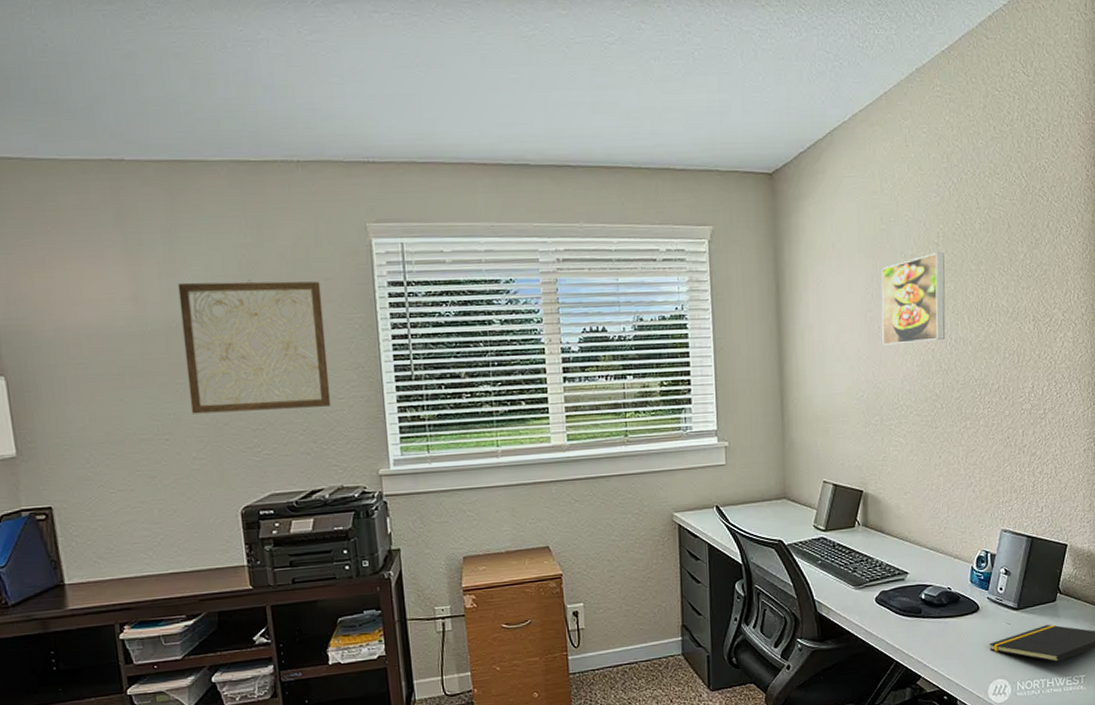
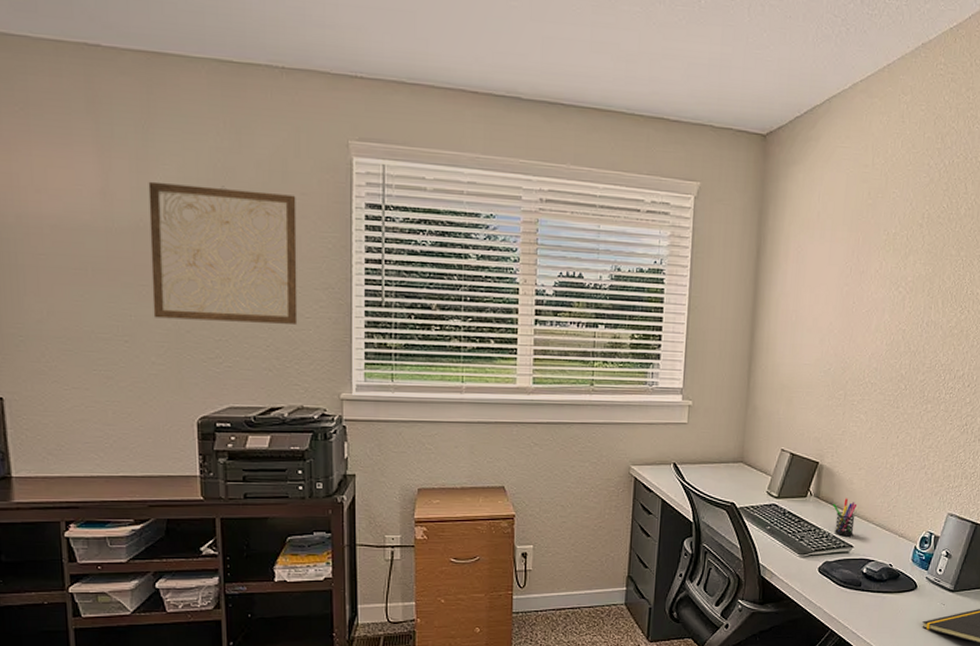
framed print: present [881,252,946,345] -> none [855,233,927,322]
pen holder: none [881,524,908,564] -> present [832,498,858,537]

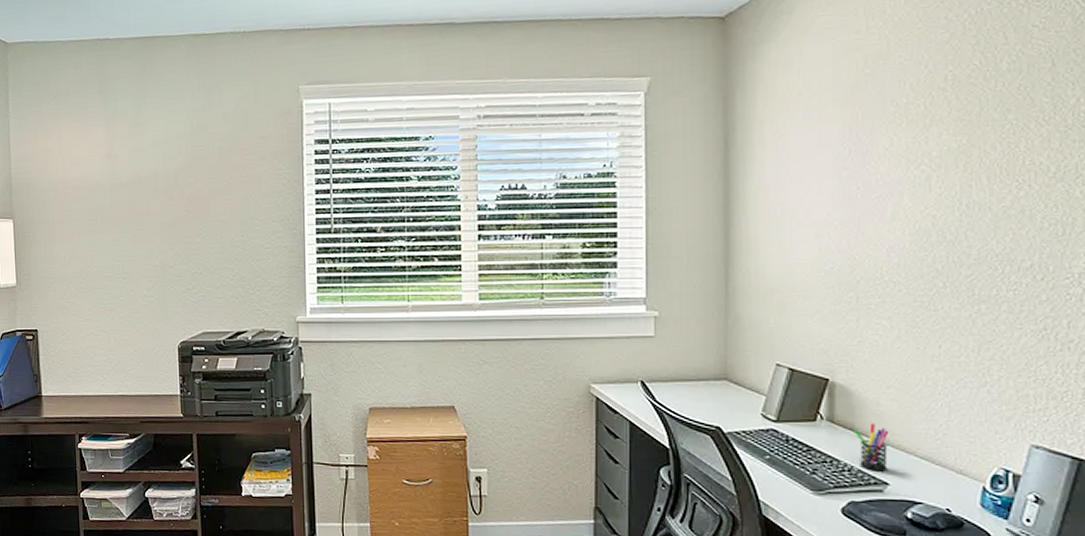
wall art: present [148,181,298,324] -> none [142,139,259,257]

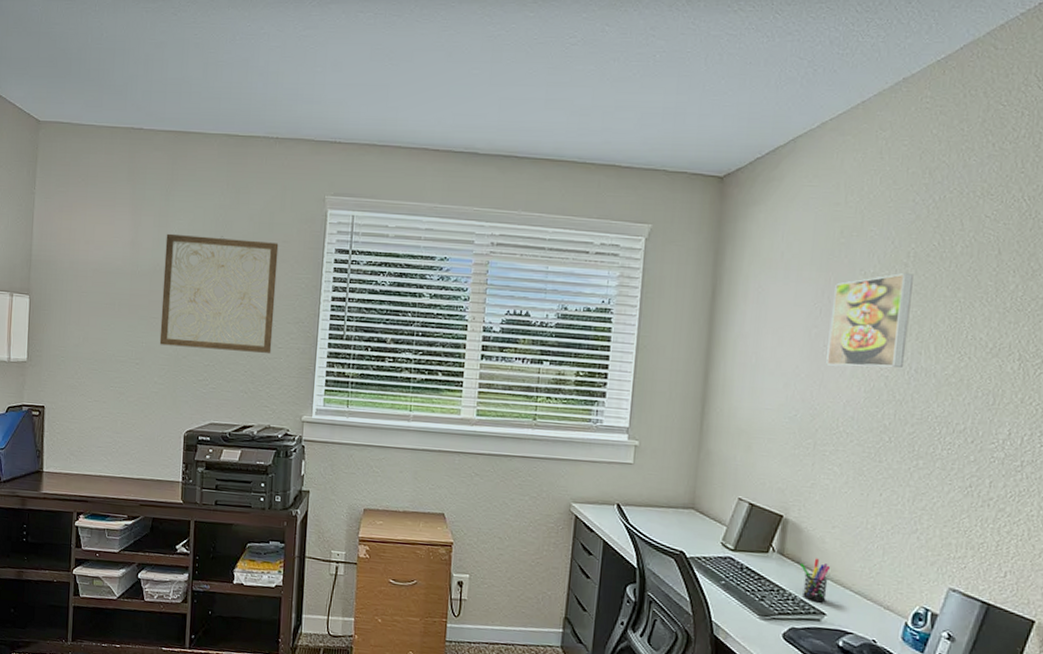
wall art: none [142,139,259,257] -> present [159,233,279,353]
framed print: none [862,99,954,210] -> present [826,273,913,369]

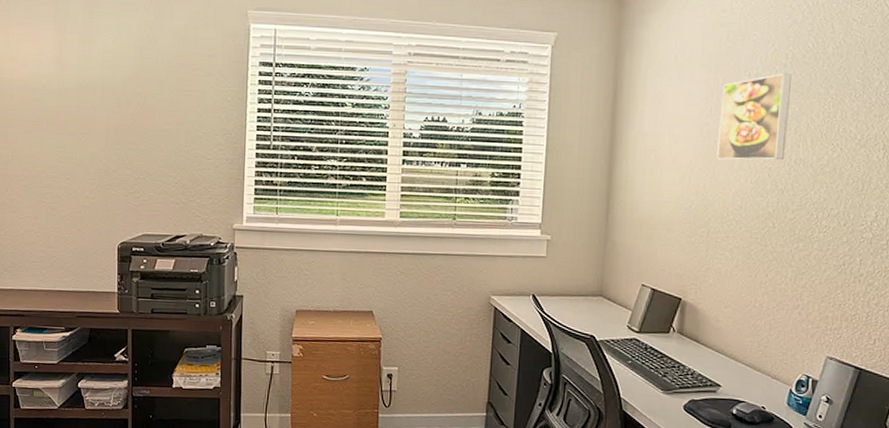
wall art: present [159,233,279,353] -> none [89,50,204,165]
pen holder: present [799,558,831,603] -> none [697,336,725,376]

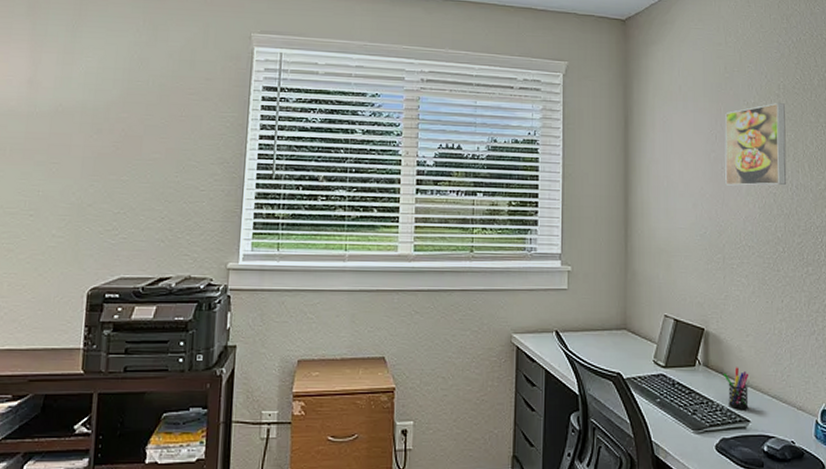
pen holder: none [697,336,725,376] -> present [723,367,749,410]

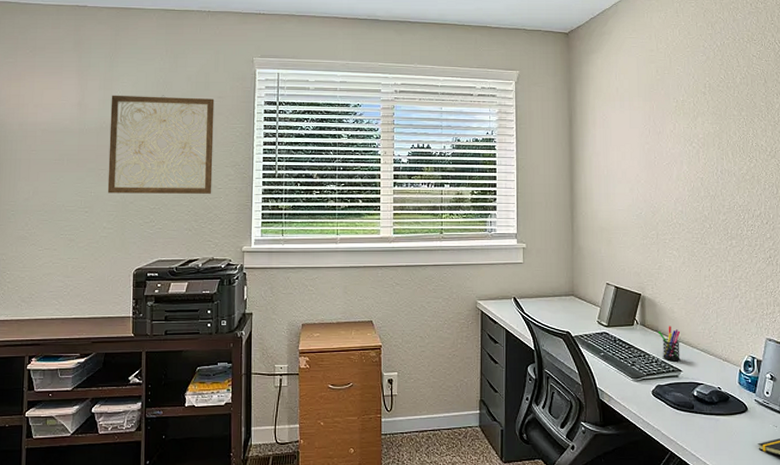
wall art: none [59,71,201,197] -> present [107,95,215,194]
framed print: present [725,103,787,186] -> none [657,100,713,172]

